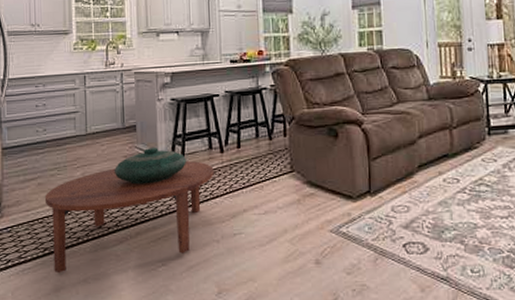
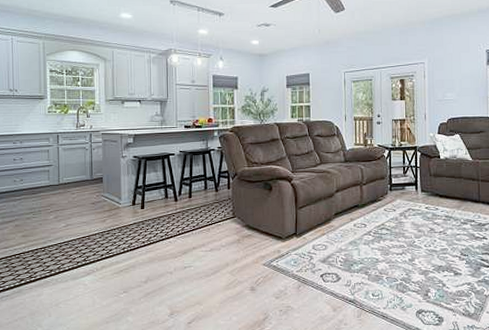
coffee table: present [44,161,214,274] -> none [21,208,169,300]
decorative bowl: present [114,148,186,185] -> none [83,196,146,227]

